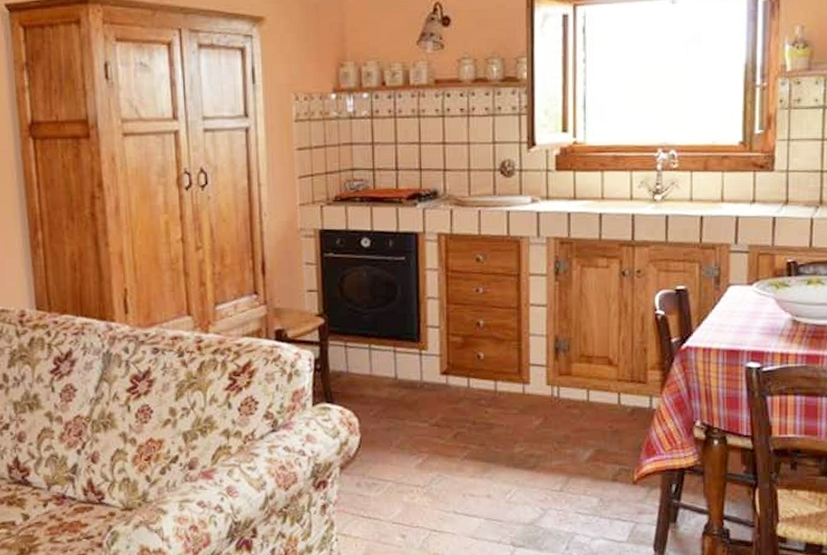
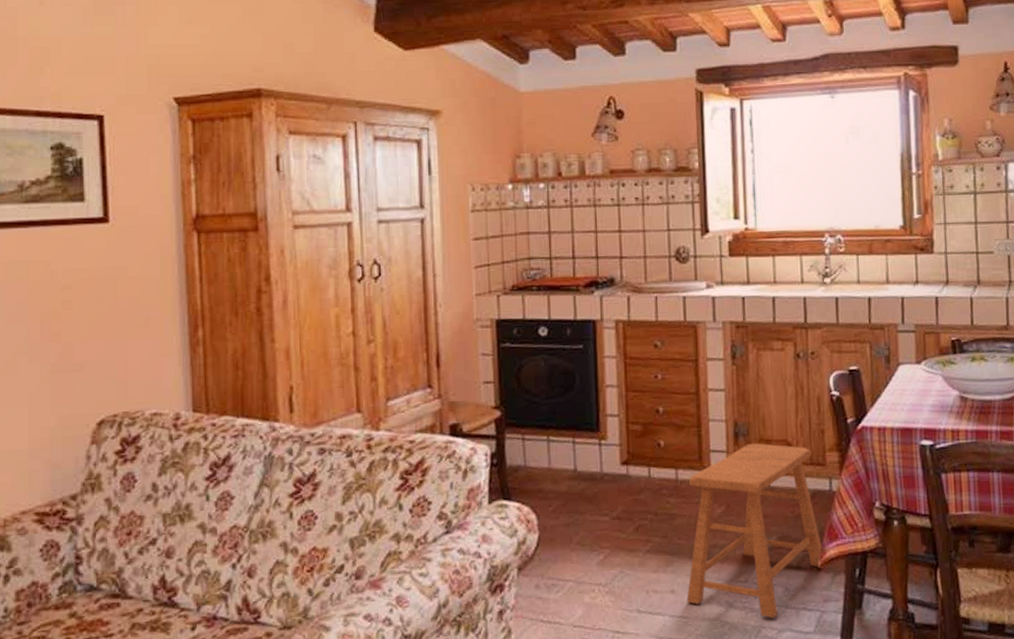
stool: none [502,359,640,526] -> present [686,443,823,619]

